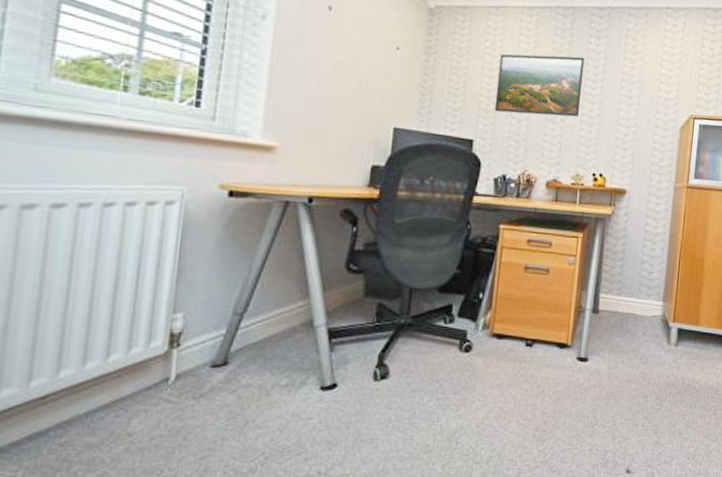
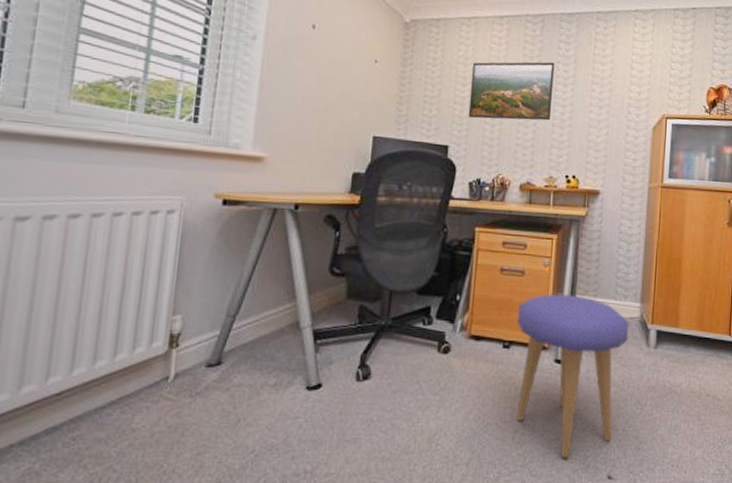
stool: none [538,292,652,454] -> present [516,294,629,458]

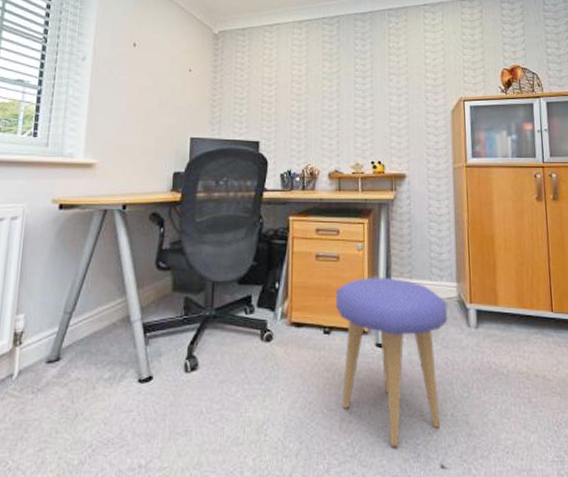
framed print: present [468,62,555,121] -> none [276,58,353,115]

